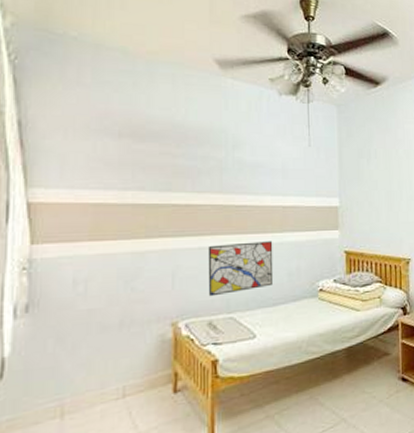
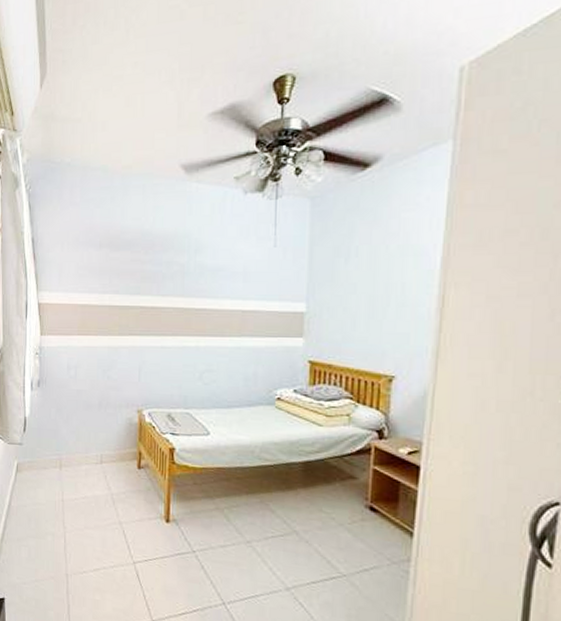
wall art: present [208,241,274,297] -> none [168,344,230,392]

